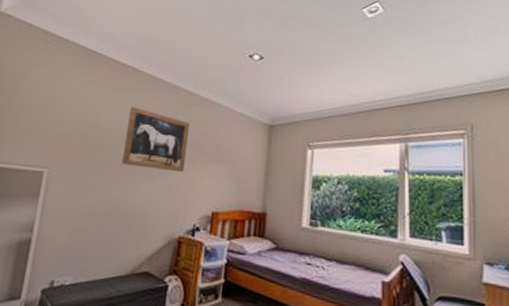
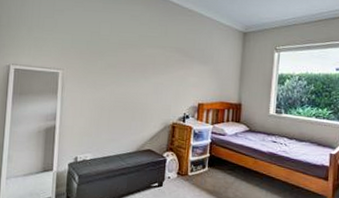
wall art: present [122,106,190,173] -> none [123,17,177,72]

